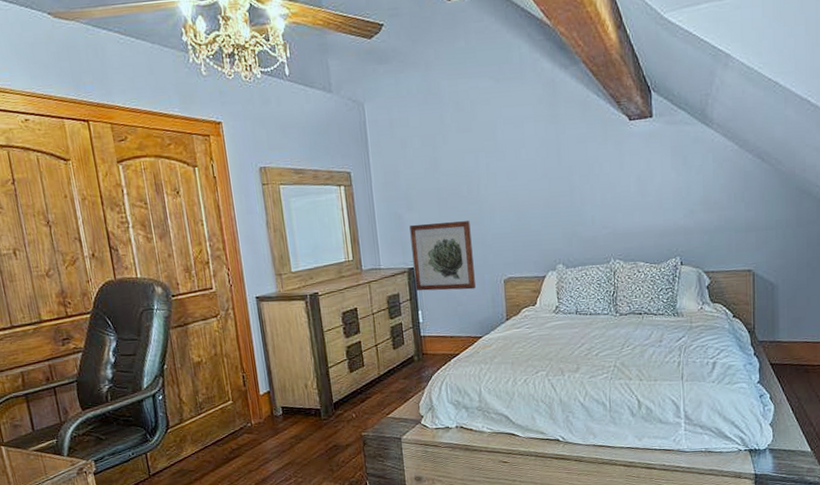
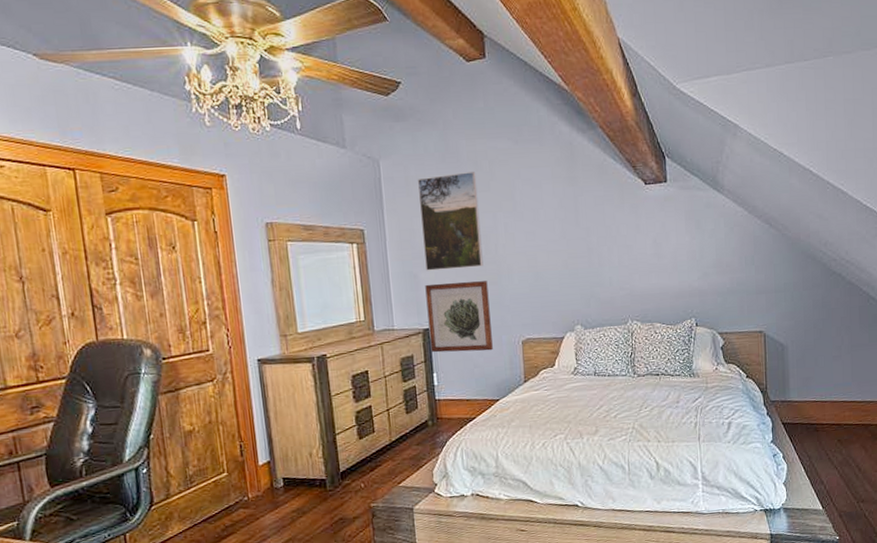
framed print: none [400,112,466,212] -> present [417,172,483,271]

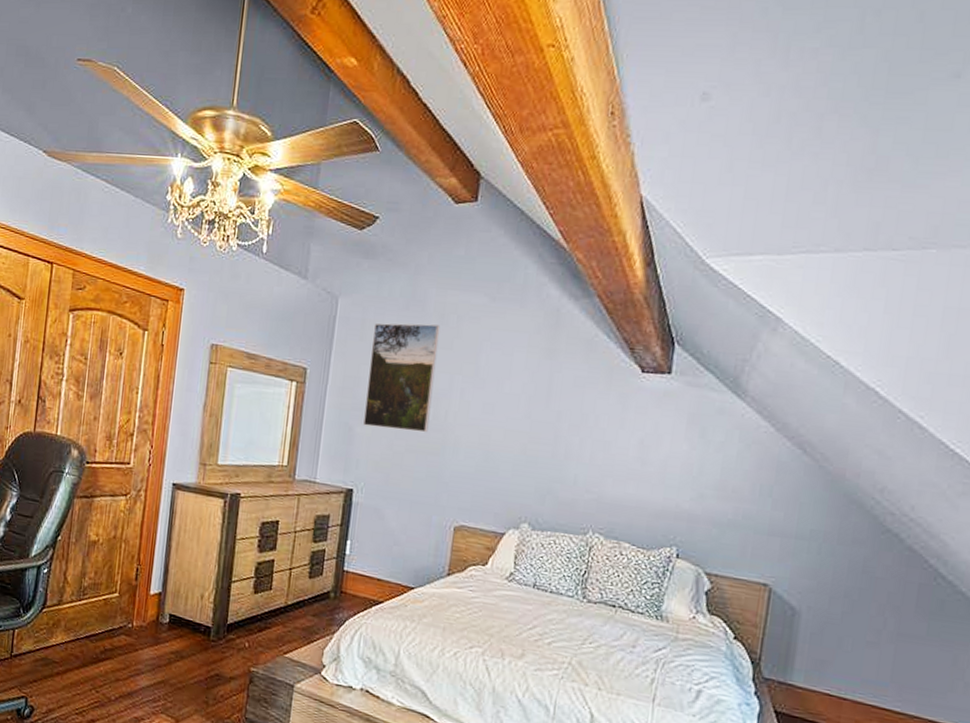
wall art: present [425,281,493,353] -> none [350,440,429,530]

